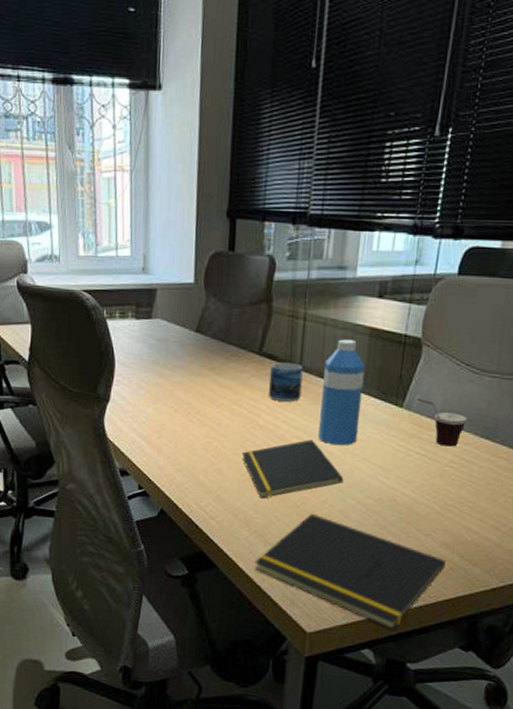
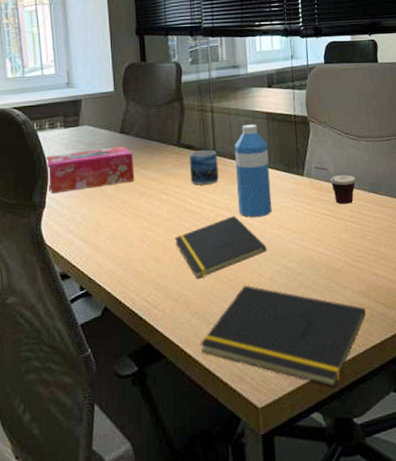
tissue box: none [113,346,207,388] -> present [45,146,135,194]

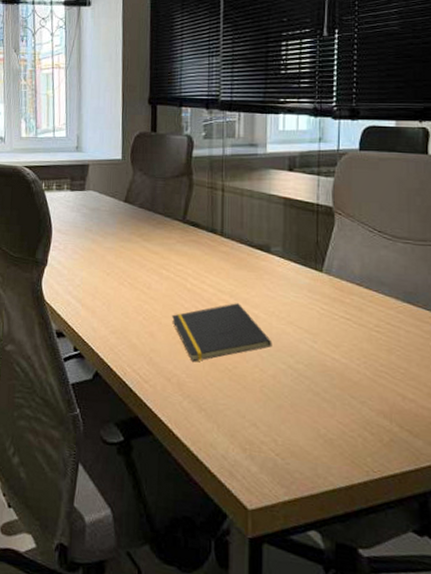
tissue box: present [45,146,135,194] -> none [51,215,136,254]
mug: present [189,150,219,185] -> none [193,229,225,266]
notepad: present [200,285,366,388] -> none [190,378,385,509]
water bottle: present [234,124,272,217] -> none [244,208,282,309]
cup: present [313,166,356,205] -> none [335,263,387,311]

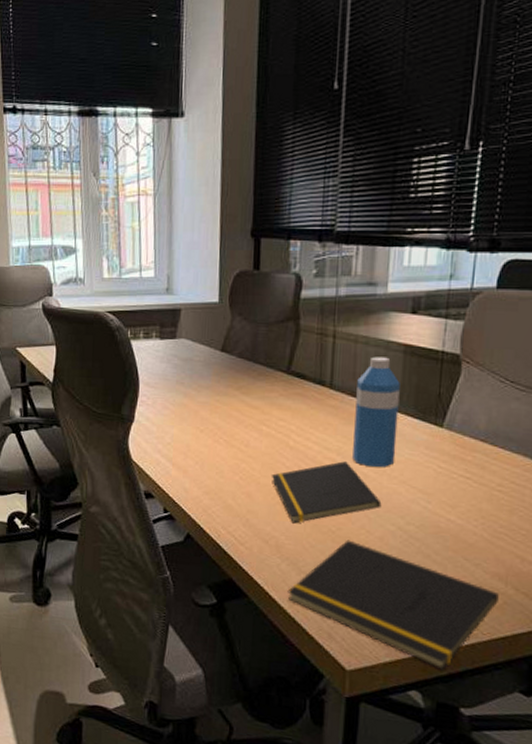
notepad: none [190,378,385,509] -> present [287,540,499,671]
water bottle: none [244,208,282,309] -> present [353,356,400,467]

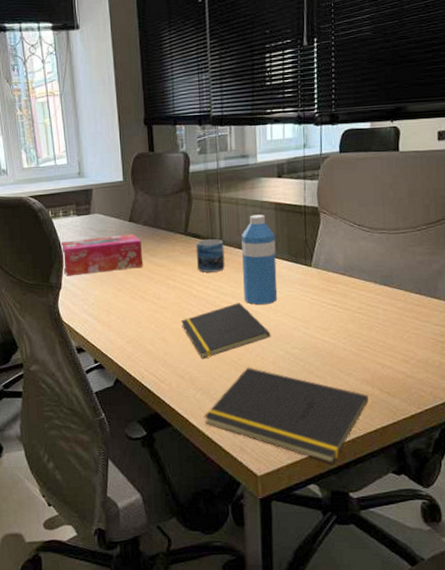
tissue box: none [137,366,234,409] -> present [60,234,144,276]
mug: none [297,381,334,422] -> present [195,239,225,273]

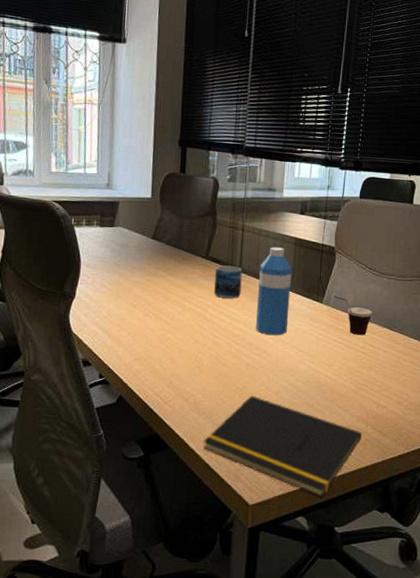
tissue box: present [60,234,144,276] -> none [79,250,162,287]
notepad: present [180,303,271,359] -> none [191,331,278,384]
cup: none [322,257,367,296] -> present [333,296,373,336]

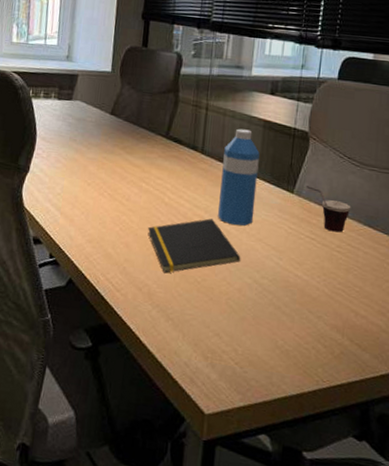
notepad: none [191,331,278,384] -> present [147,218,241,273]
notepad: present [203,395,362,498] -> none [156,290,337,415]
mug: present [214,265,243,299] -> none [173,145,205,183]

